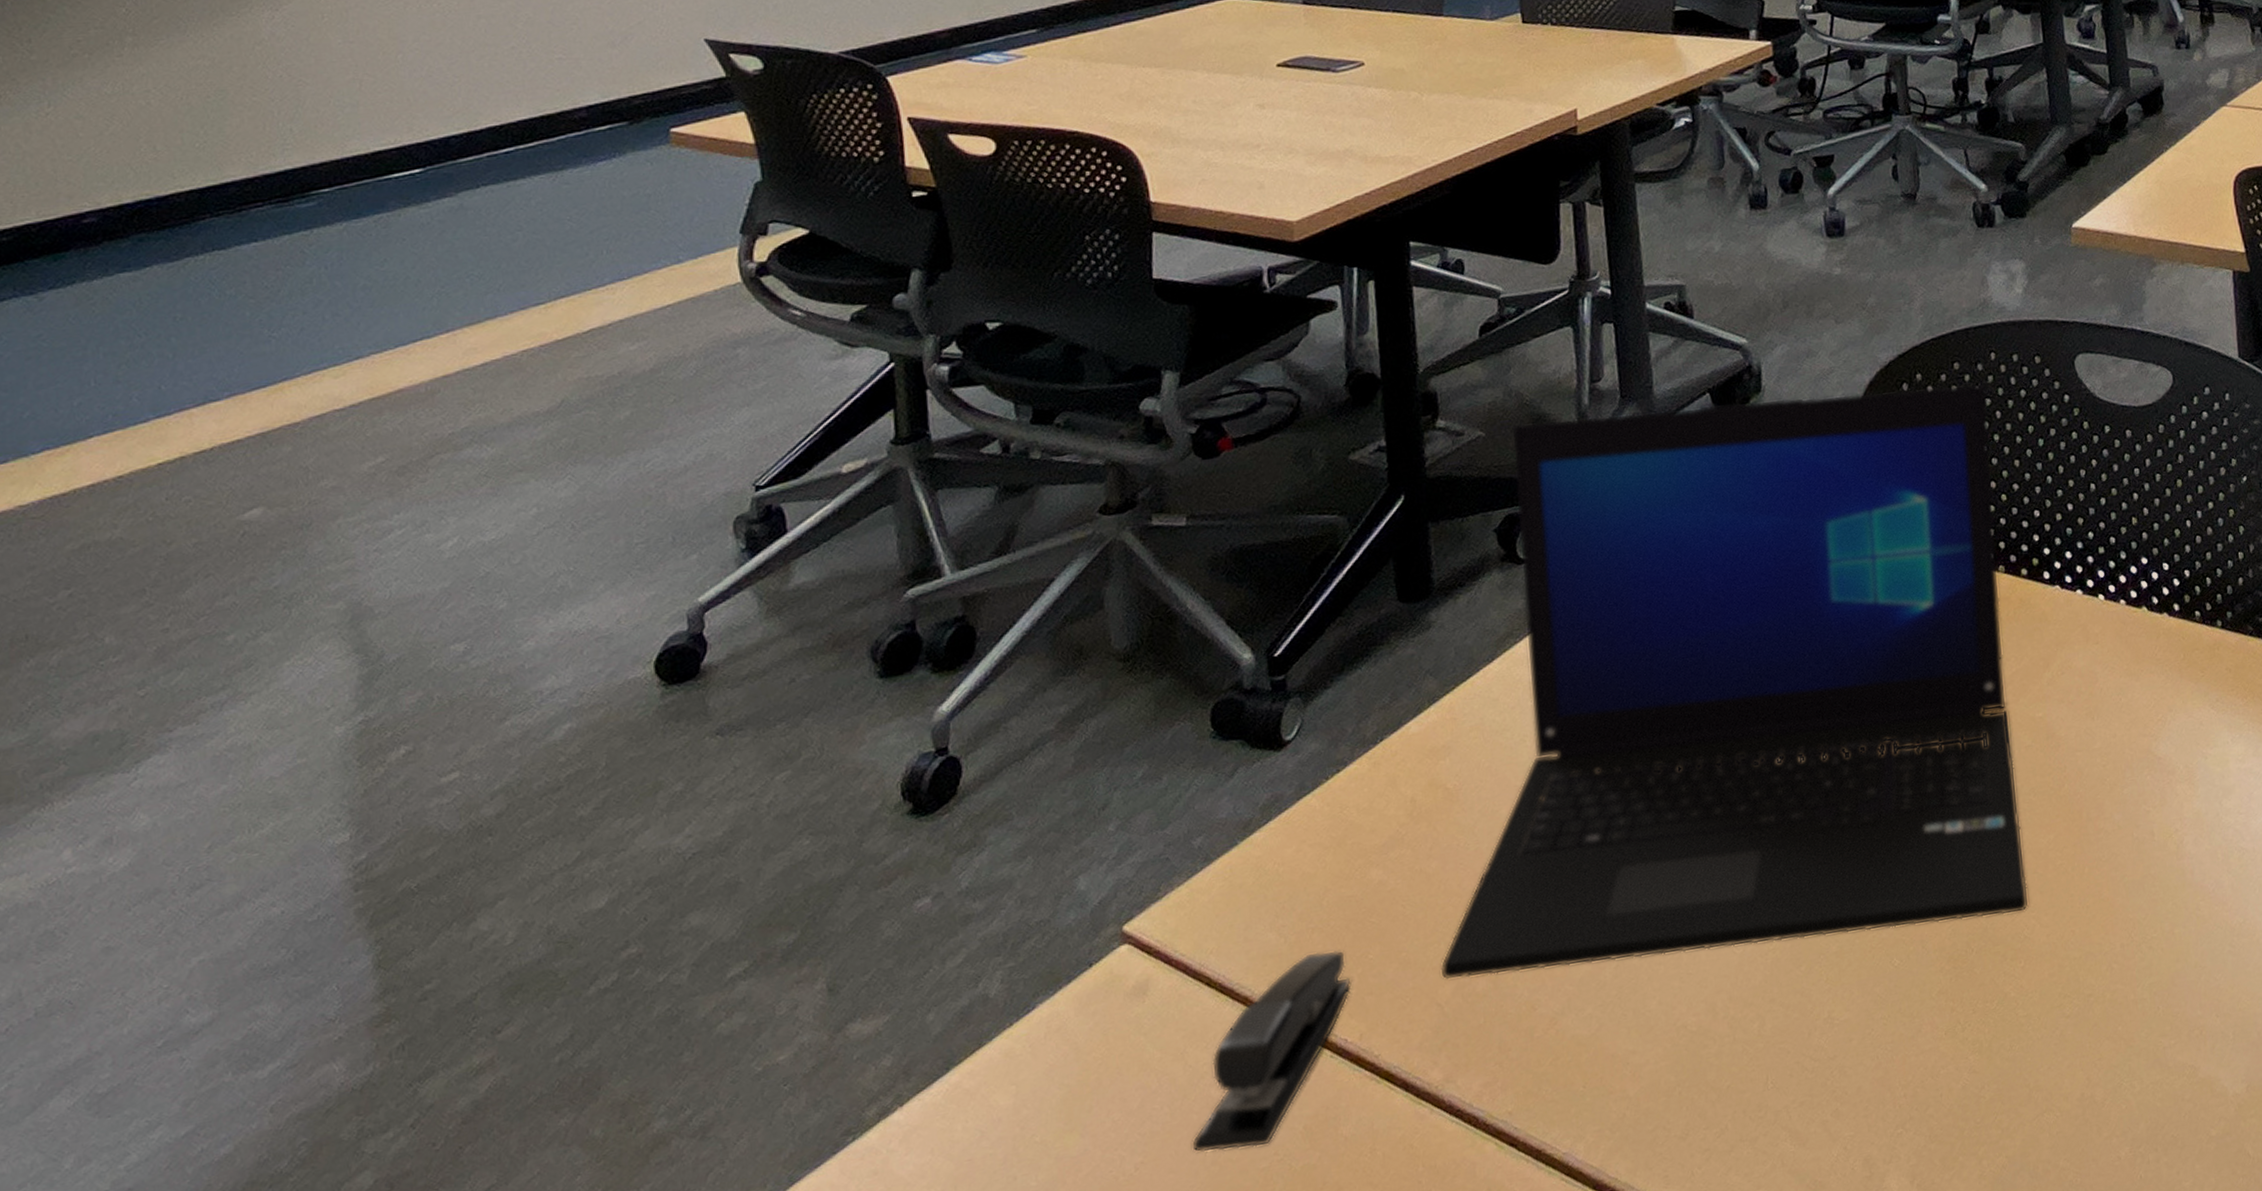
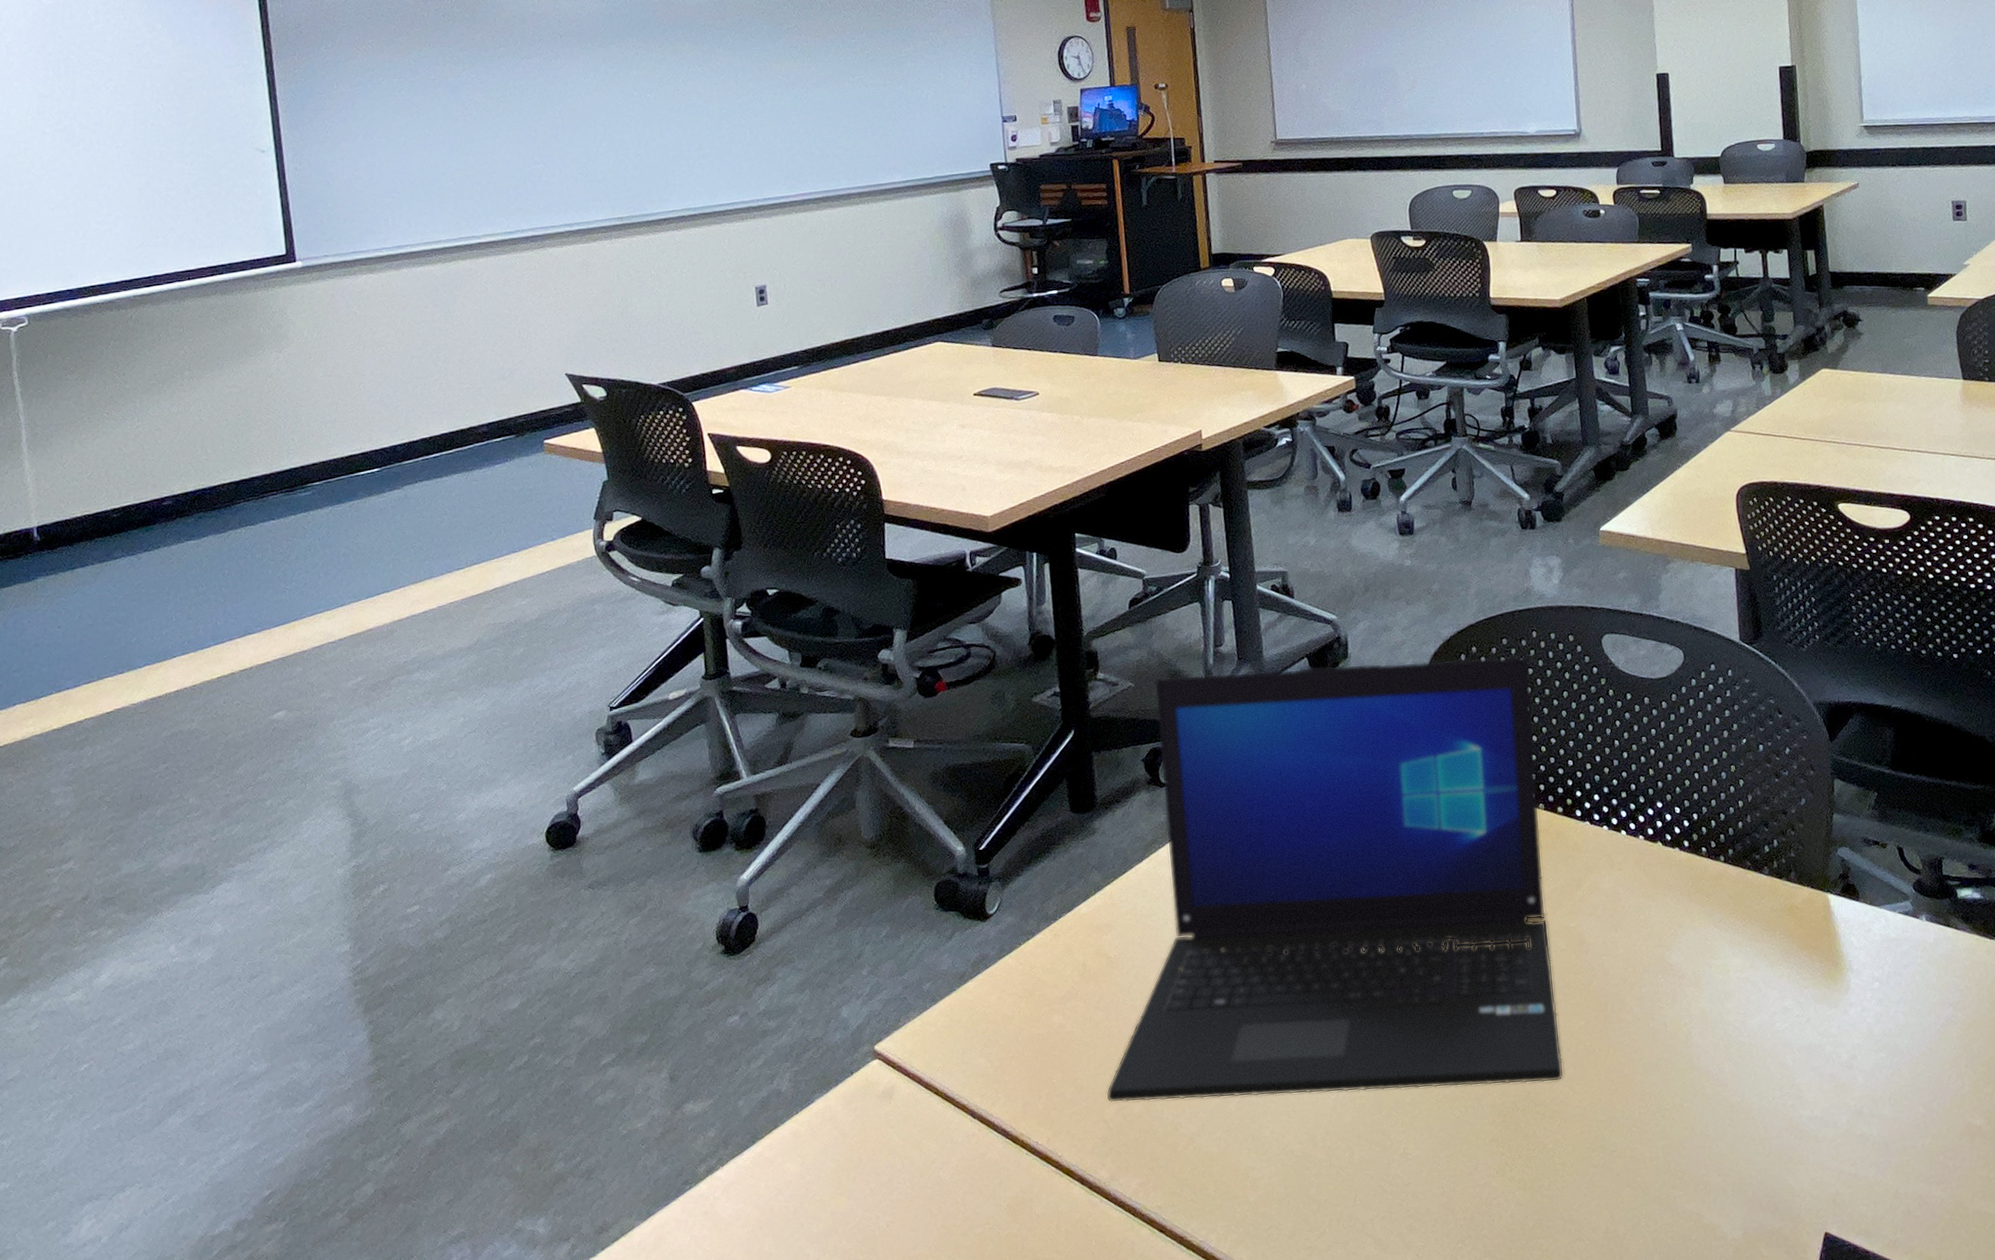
stapler: present [1192,950,1352,1153] -> none [927,1074,1041,1218]

